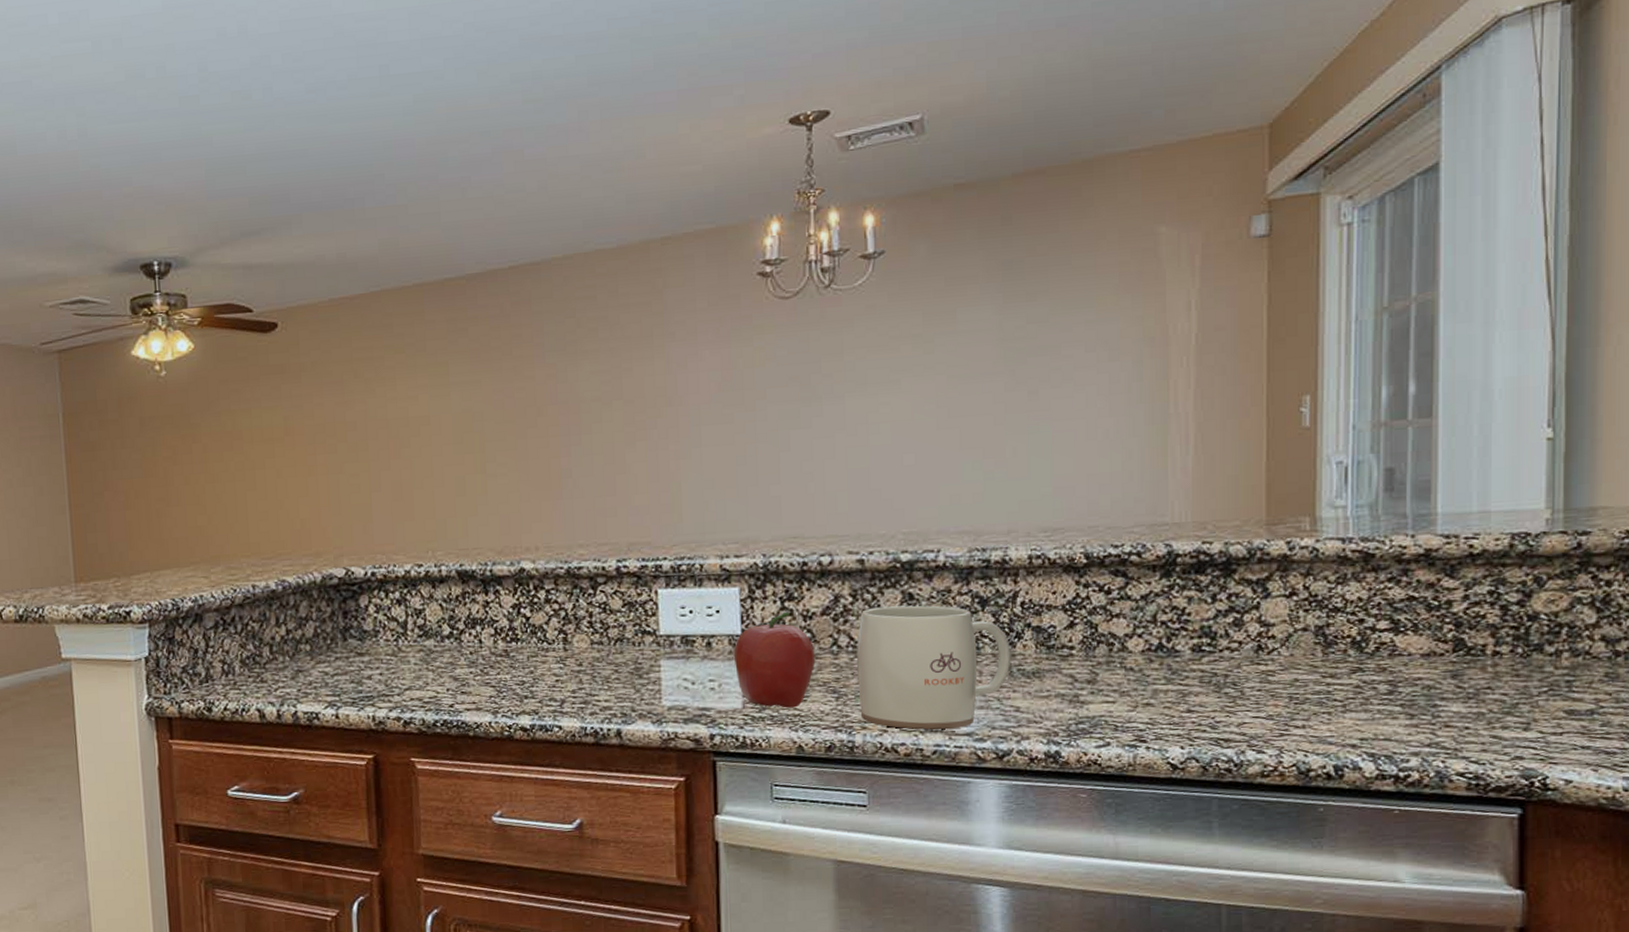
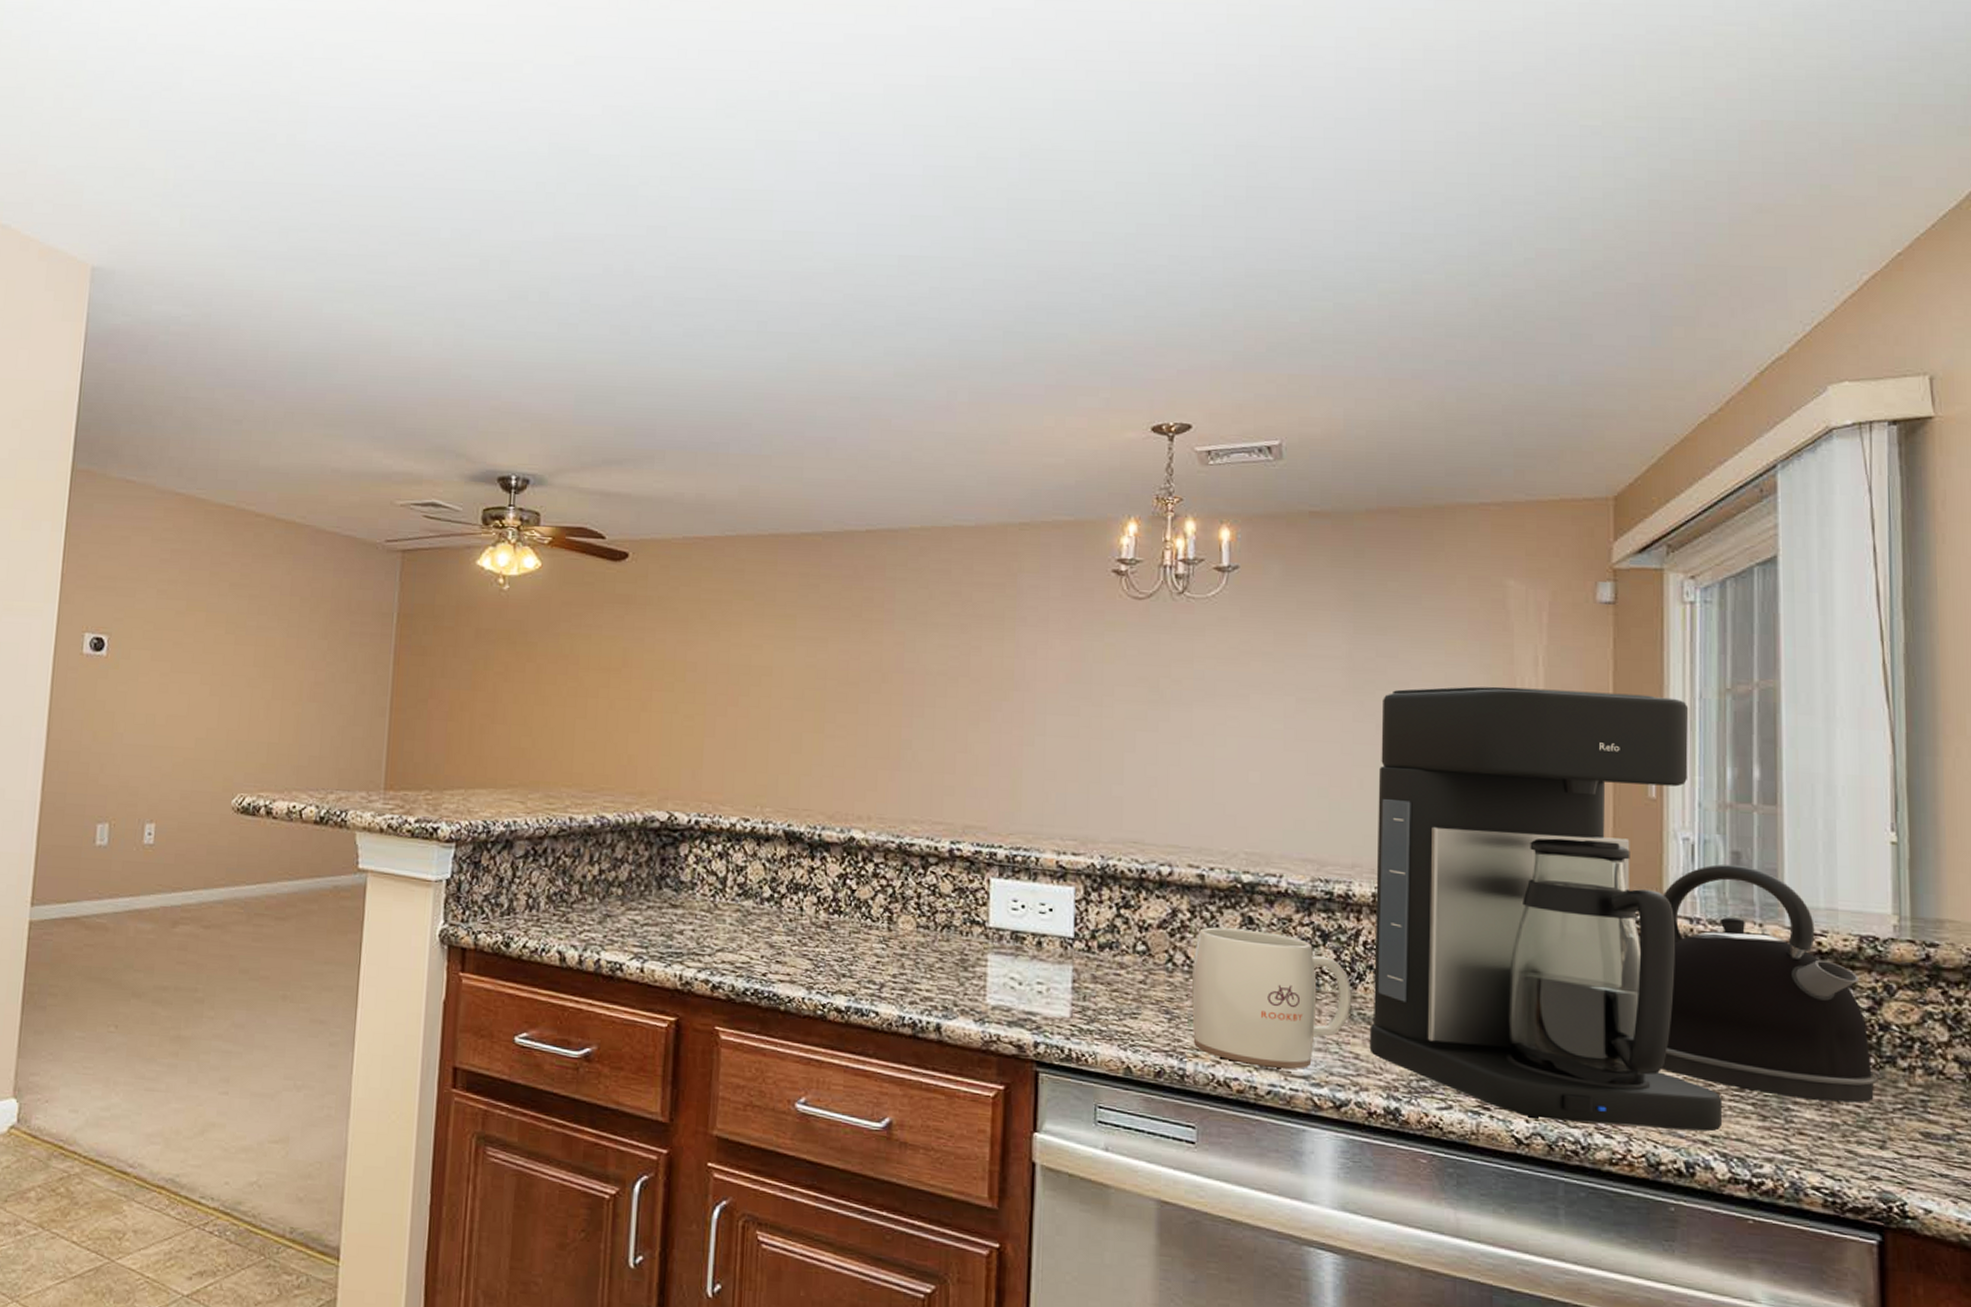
fruit: present [733,611,816,708] -> none [1064,919,1149,1025]
coffee maker: none [1029,324,1372,744] -> present [1369,686,1723,1132]
kettle: none [1312,480,1525,694] -> present [1661,864,1878,1103]

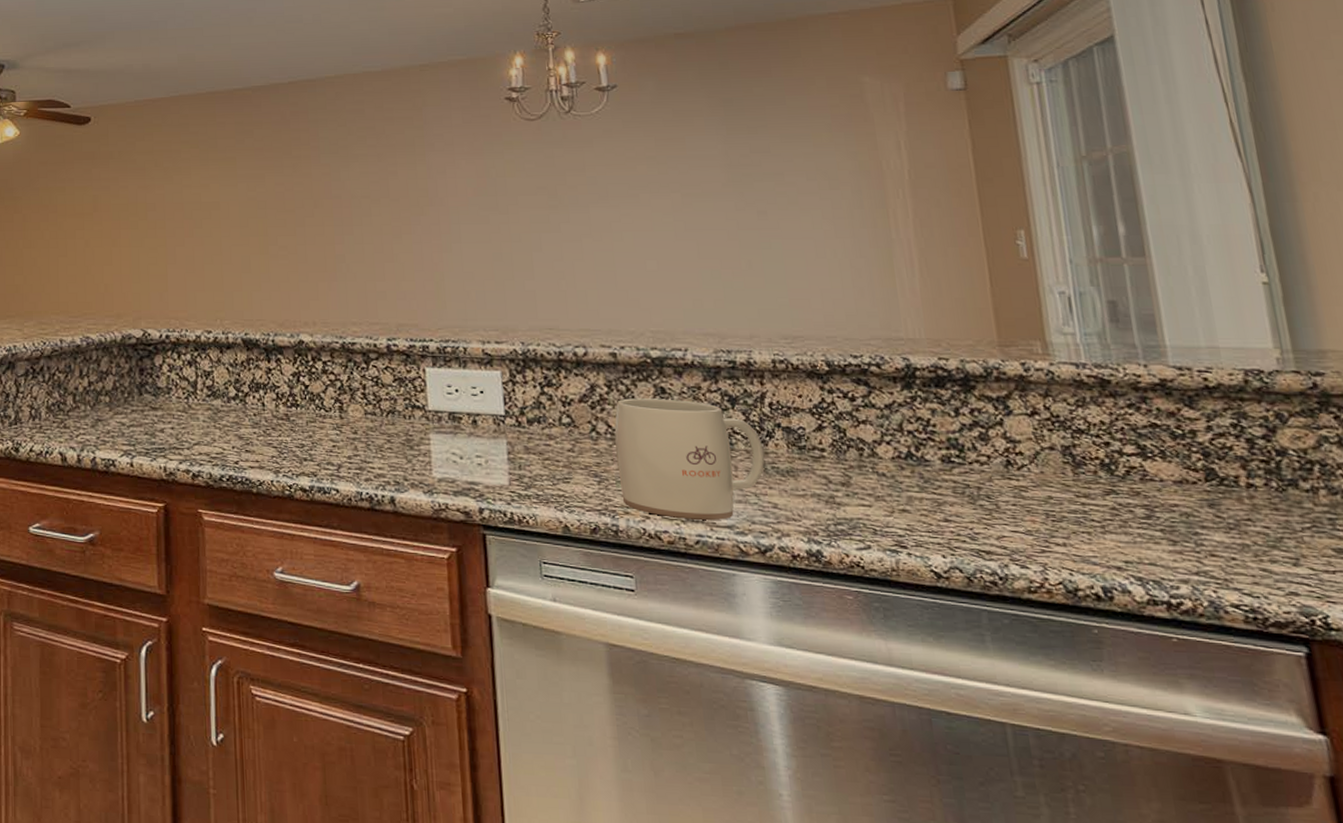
coffee maker: present [1369,686,1723,1132] -> none [760,167,1134,558]
kettle: present [1661,864,1878,1103] -> none [1047,312,1283,524]

